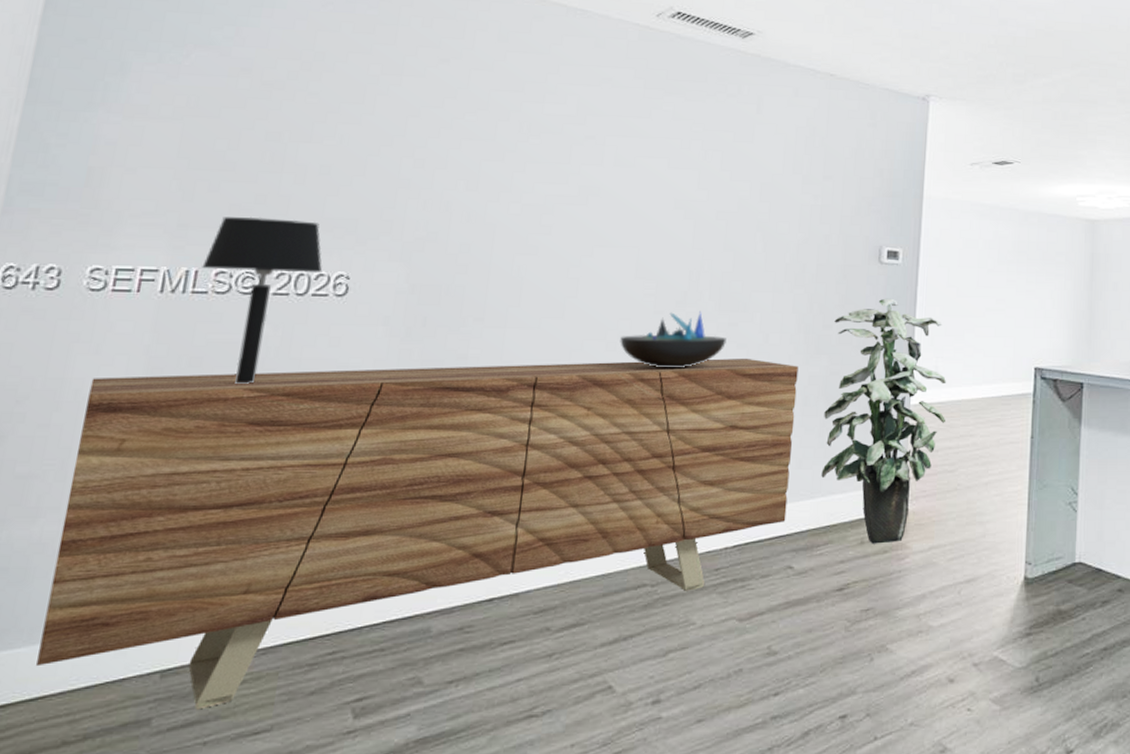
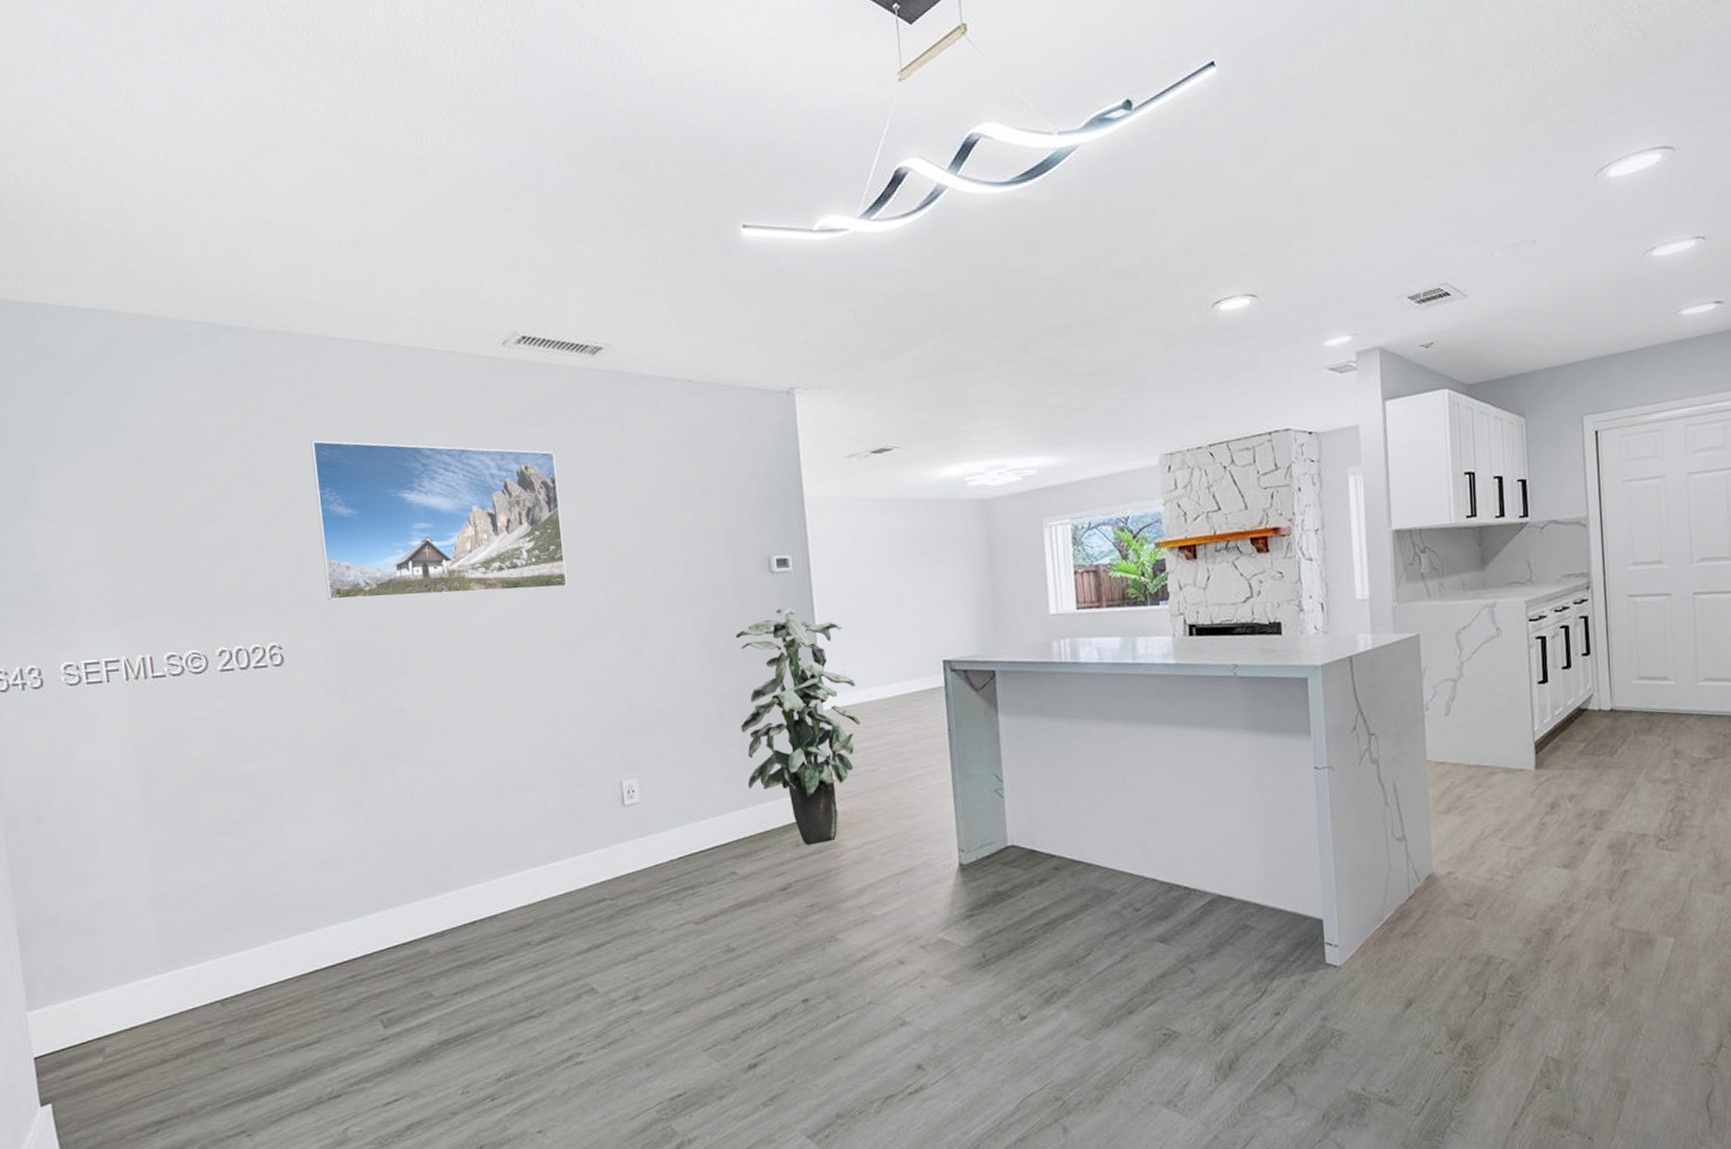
sideboard: present [36,358,799,710] -> none [94,682,722,1029]
table lamp: present [202,216,323,384] -> none [154,599,257,755]
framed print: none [415,77,686,252] -> present [311,440,567,600]
decorative bowl: present [620,310,726,368] -> none [536,641,635,701]

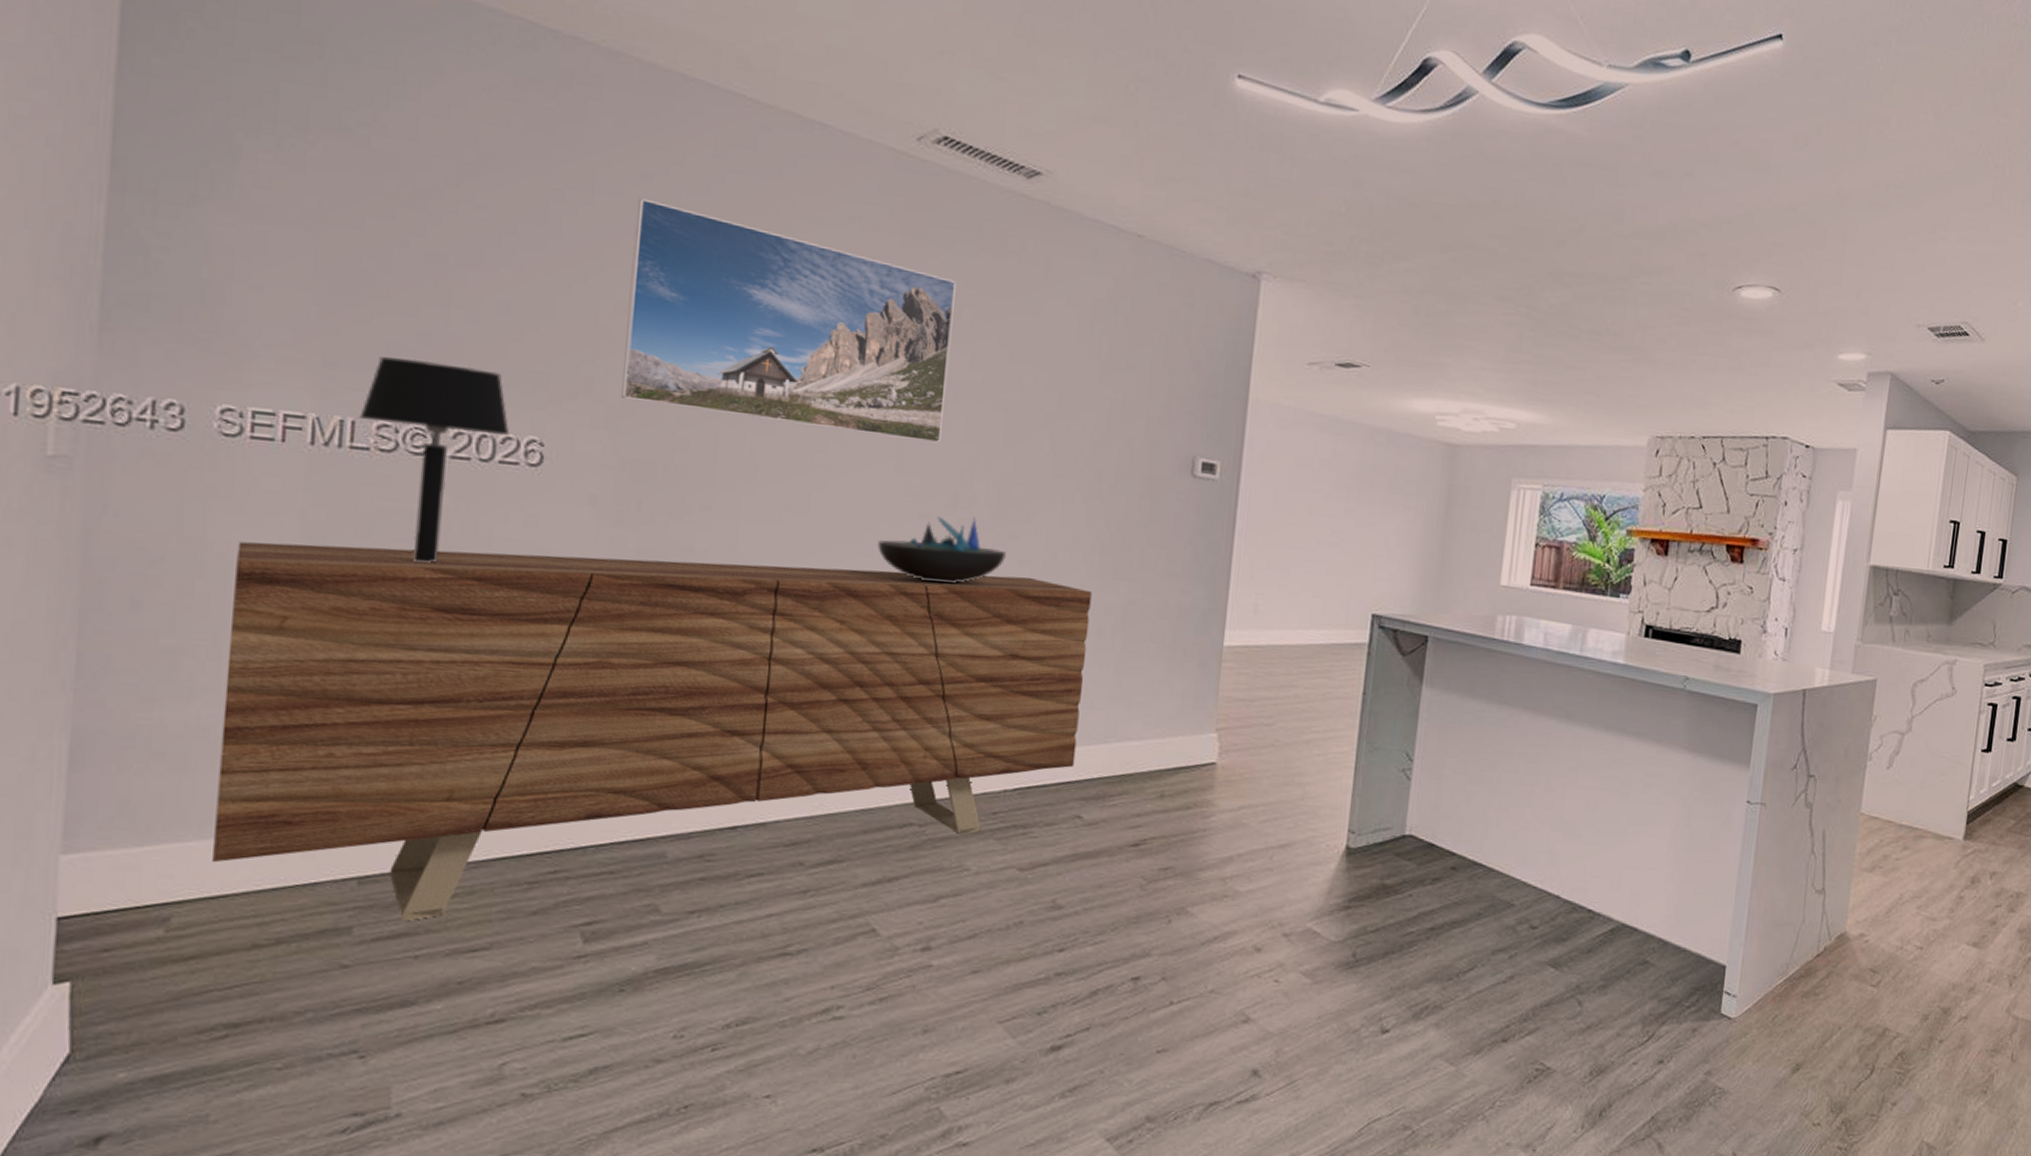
sideboard: none [94,682,722,1029] -> present [212,541,1092,922]
table lamp: none [154,599,257,755] -> present [359,356,510,563]
decorative bowl: none [536,641,635,701] -> present [877,516,1006,583]
indoor plant: present [735,607,860,845] -> none [1116,519,1267,799]

